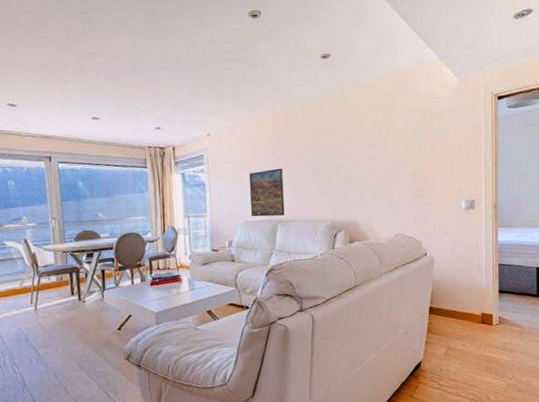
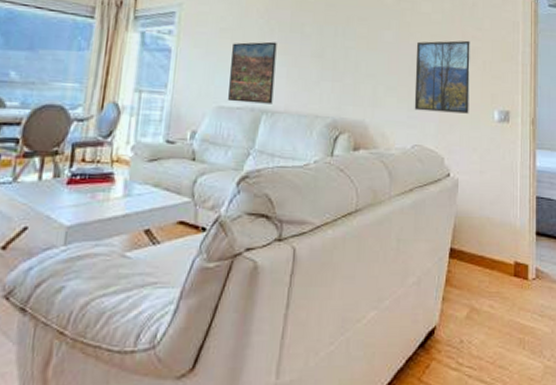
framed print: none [393,146,440,208] -> present [414,40,470,114]

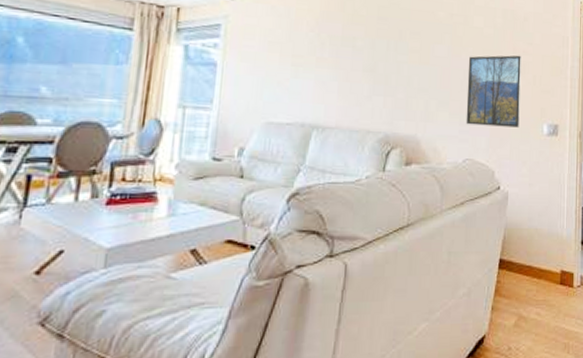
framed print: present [228,41,277,104] -> none [277,55,328,120]

